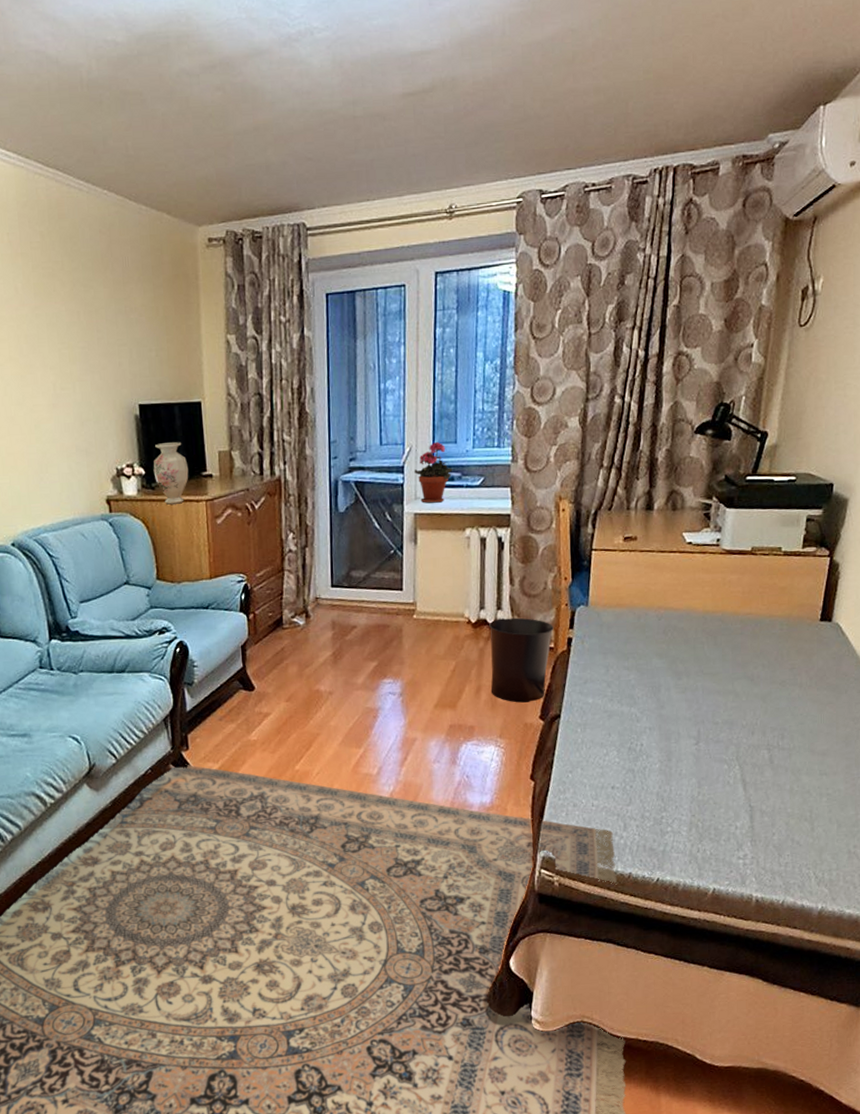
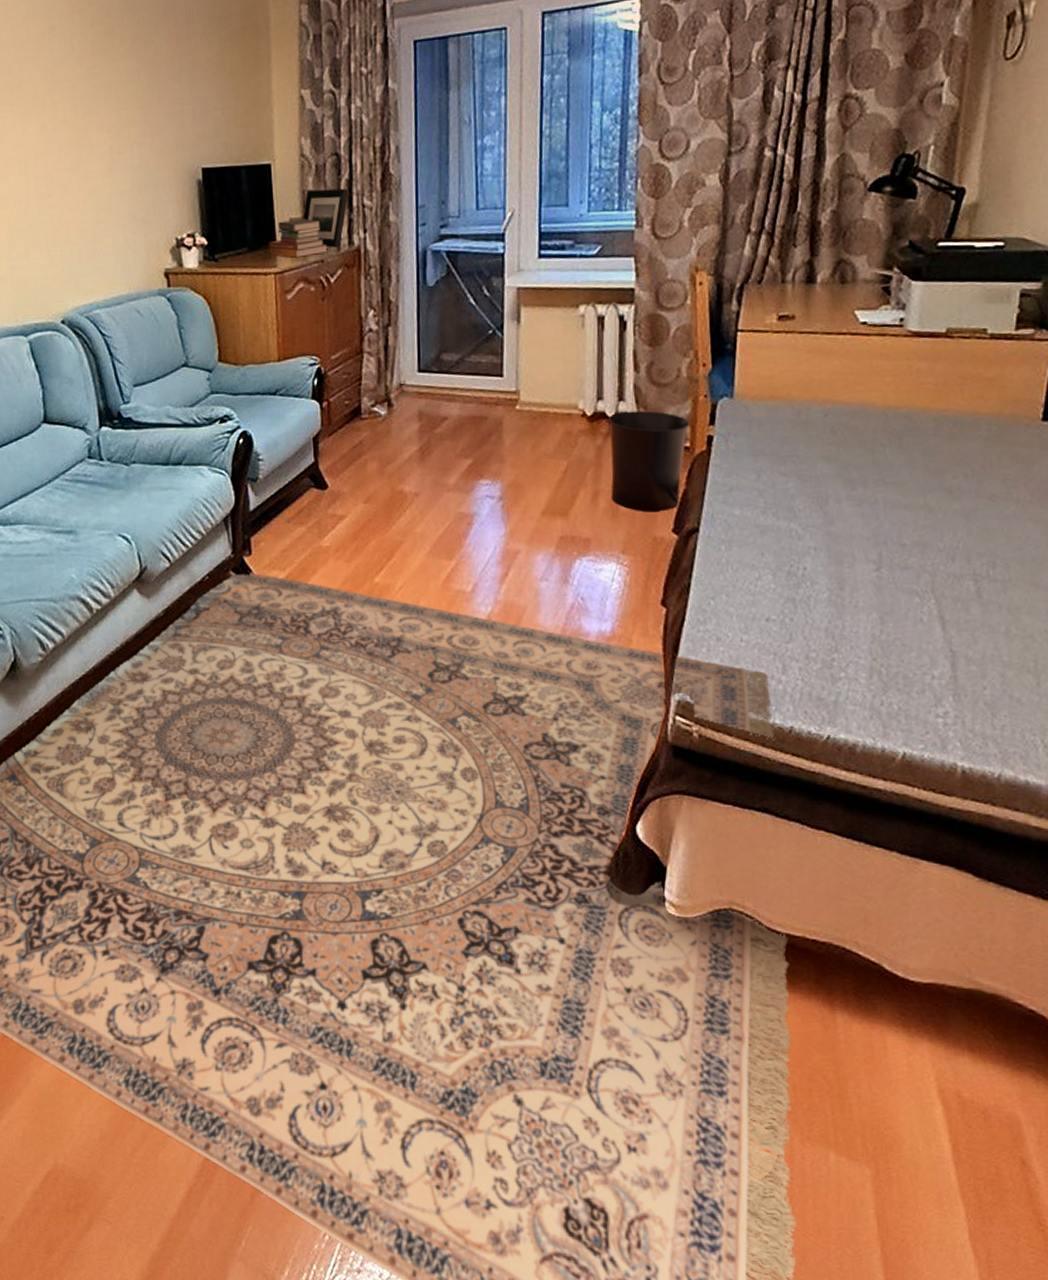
vase: present [153,442,189,505] -> none [216,209,256,278]
books: none [200,451,252,487] -> present [268,218,327,258]
picture frame: none [230,424,271,478] -> present [303,188,349,248]
potted plant: present [414,441,453,504] -> none [517,204,564,277]

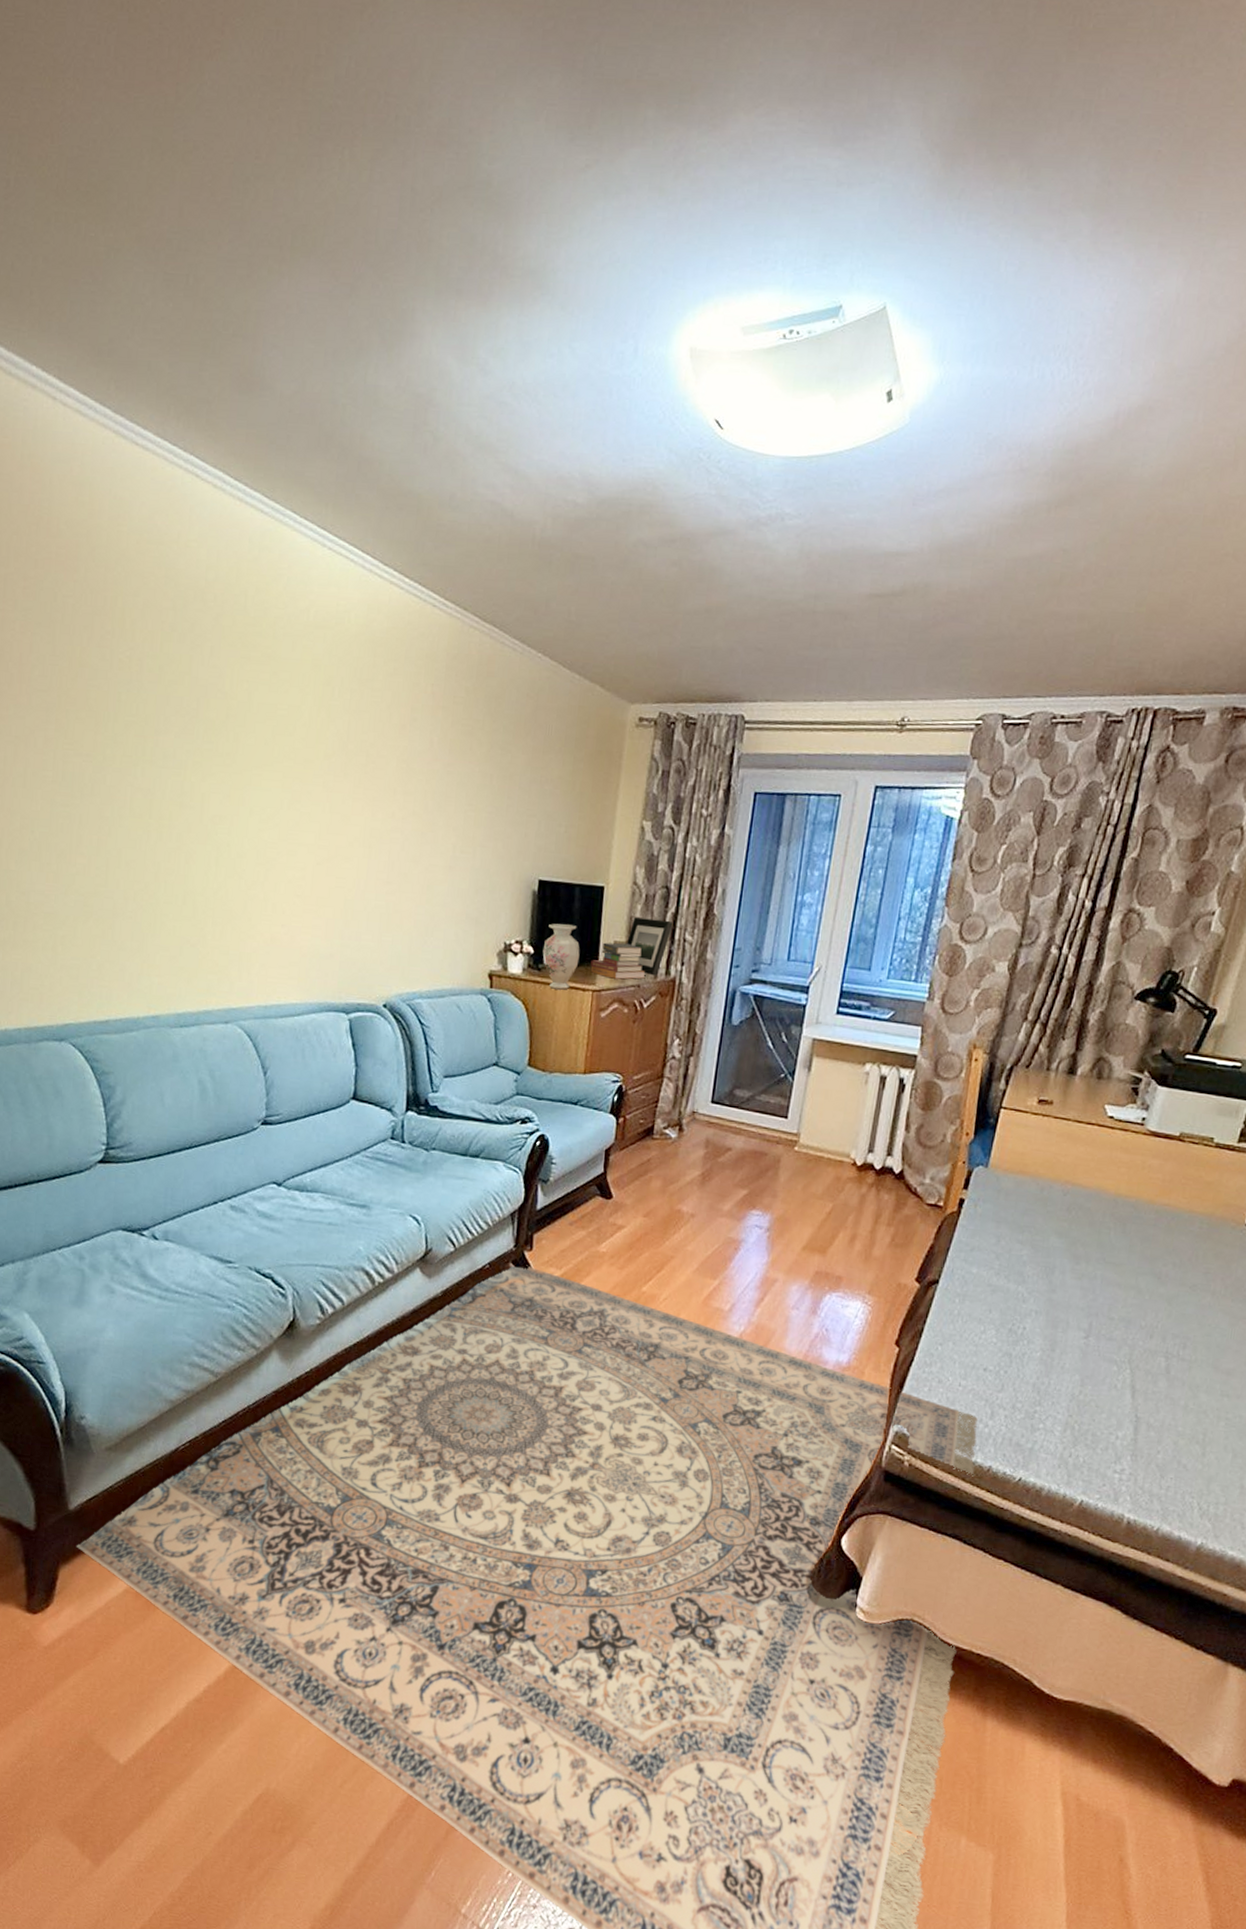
vase: none [216,209,256,278] -> present [542,923,580,990]
waste bin: present [609,410,690,512] -> none [866,1165,946,1262]

